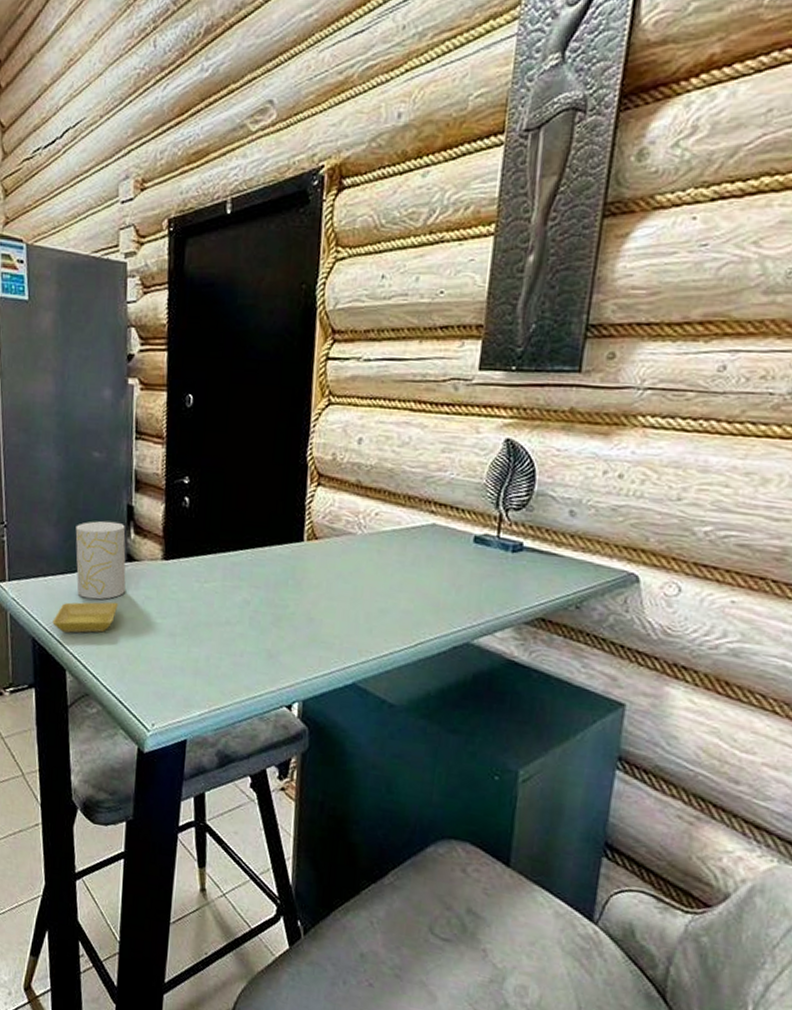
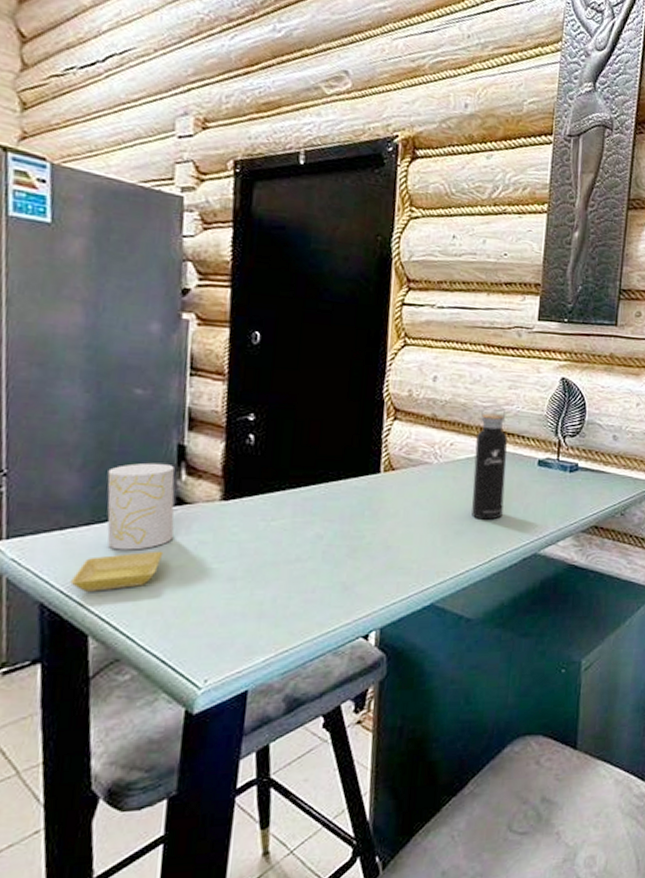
water bottle: none [397,469,439,601] -> present [472,404,507,520]

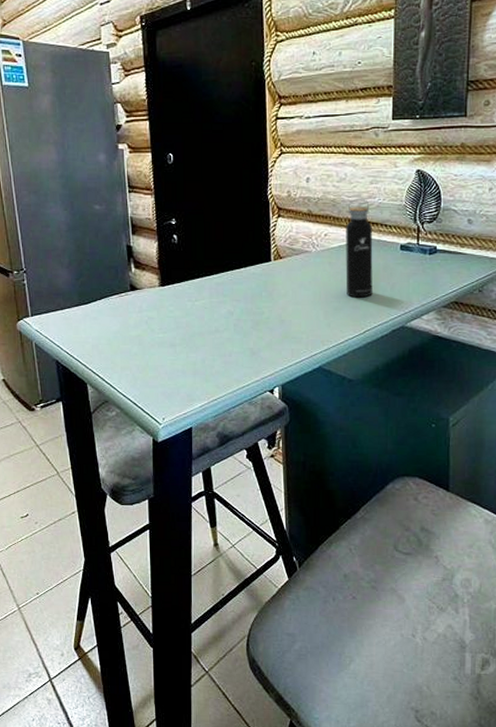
saucer: present [70,551,164,591] -> none [72,324,127,353]
cup: present [107,462,175,550] -> none [85,260,131,324]

